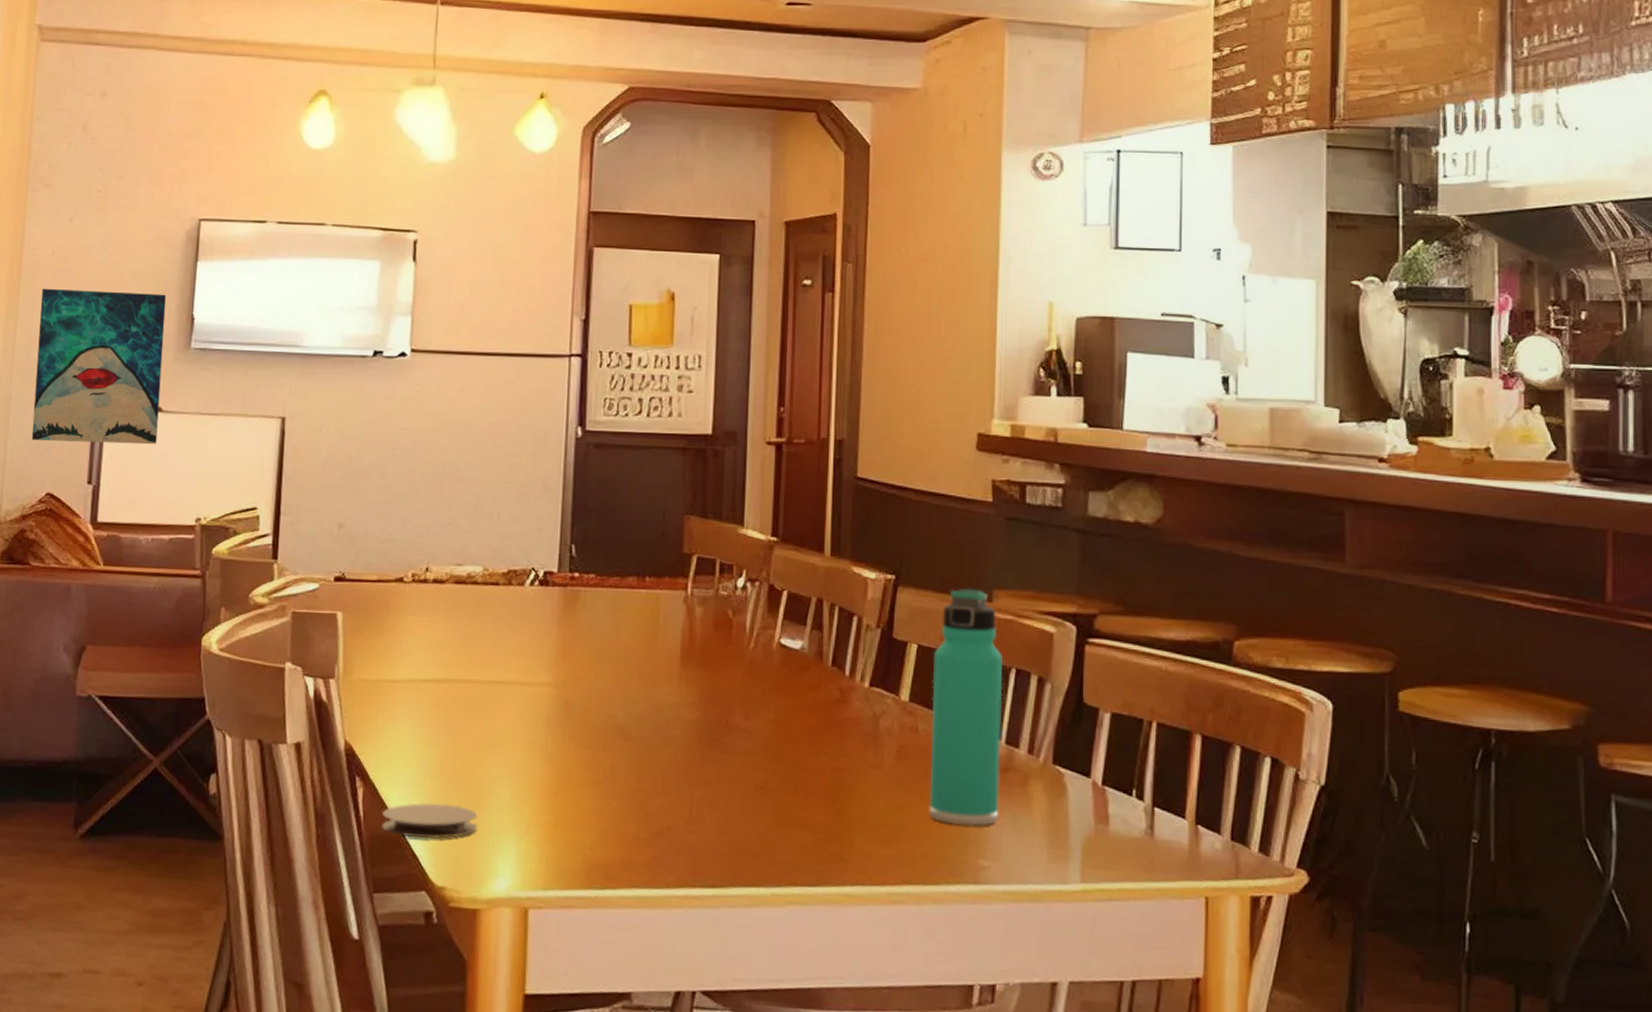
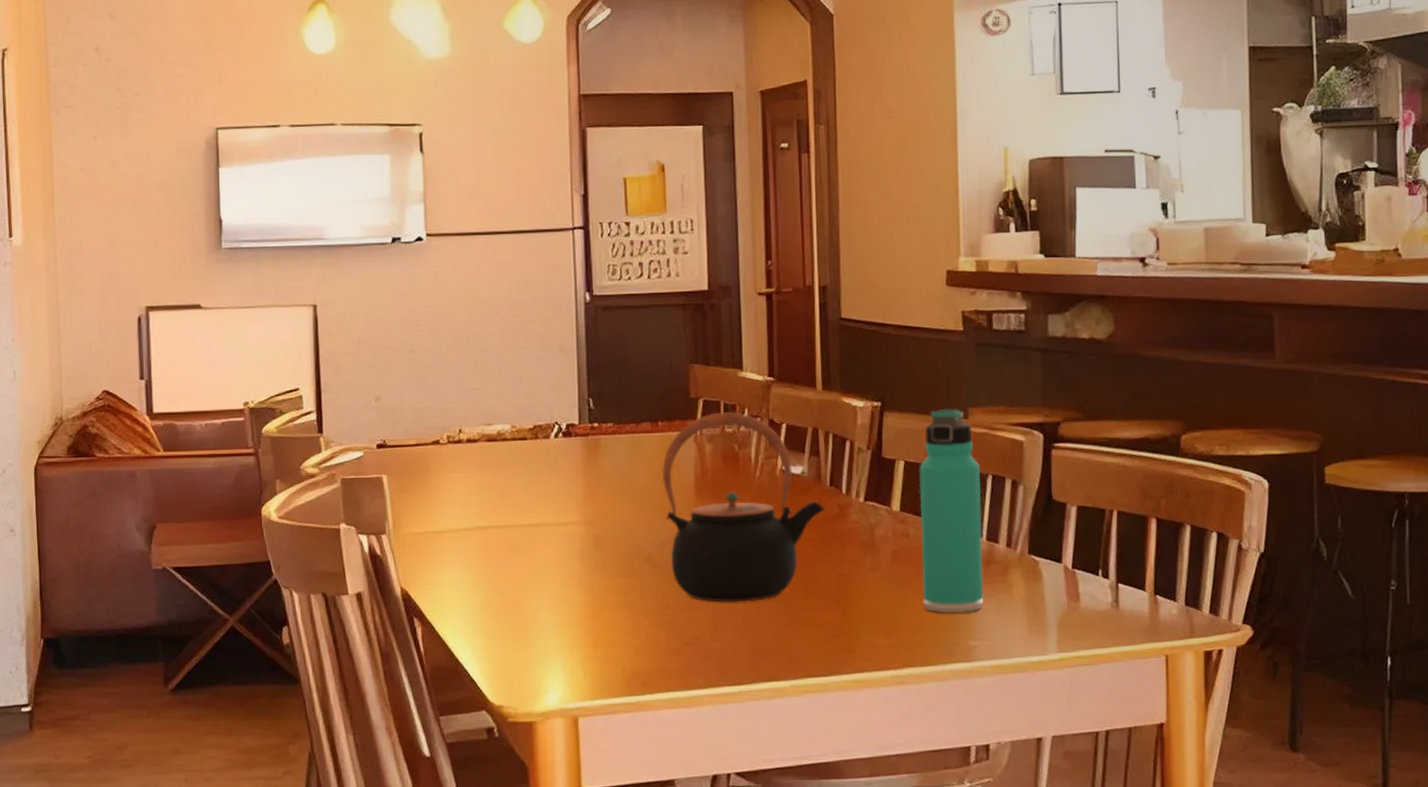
wall art: present [31,288,167,445] -> none [75,200,200,344]
coaster: present [381,802,478,840] -> none [440,634,527,666]
teapot: none [645,572,825,792] -> present [662,412,825,602]

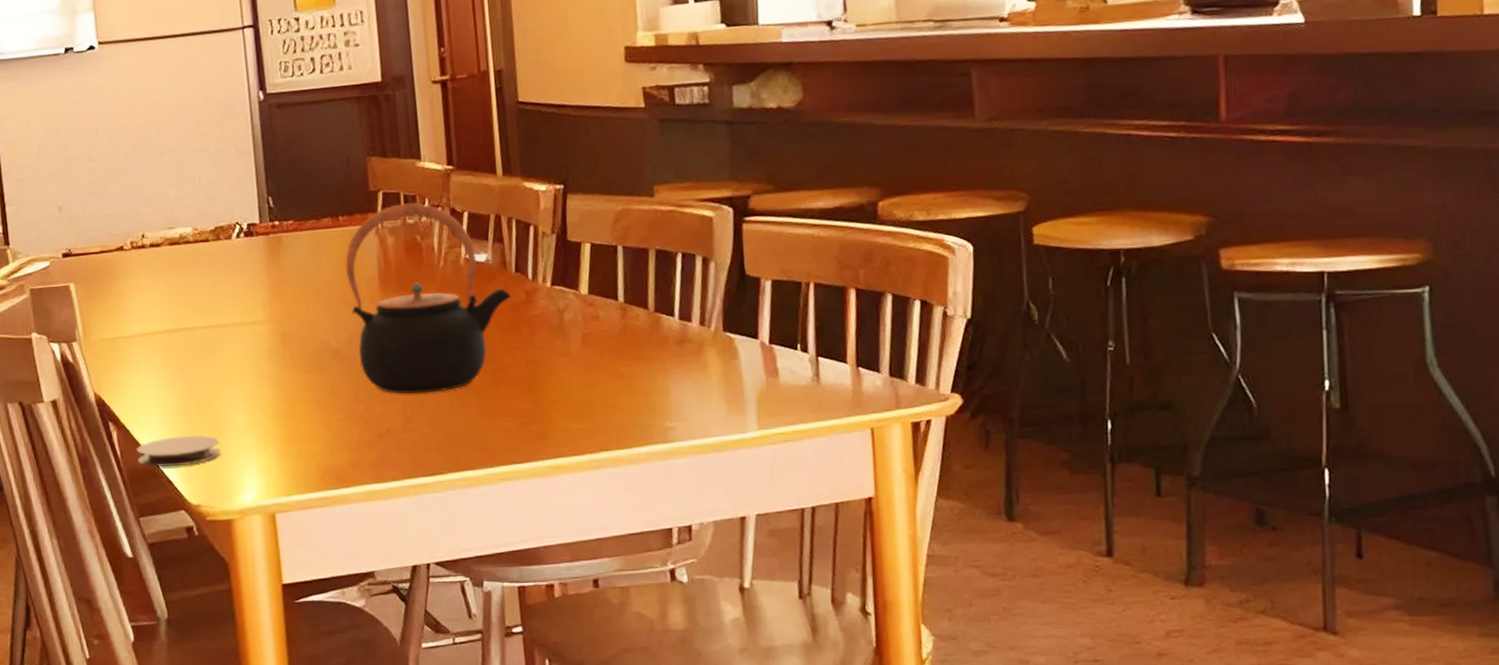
coaster: none [440,634,527,666] -> present [136,434,221,468]
thermos bottle: present [919,407,984,614] -> none [606,186,680,396]

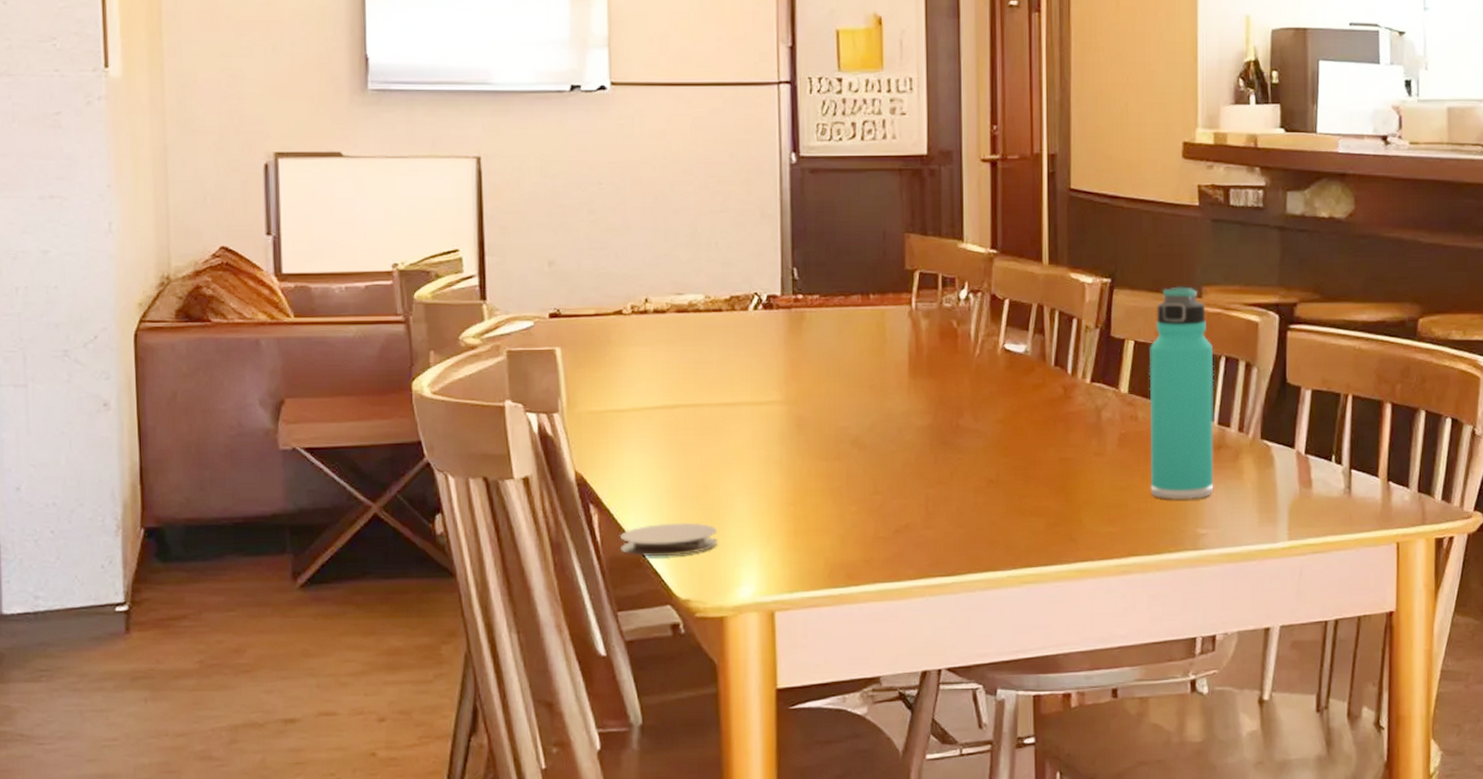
teapot: present [345,203,512,394] -> none [872,286,1049,488]
thermos bottle: none [606,186,680,396] -> present [1149,285,1214,500]

